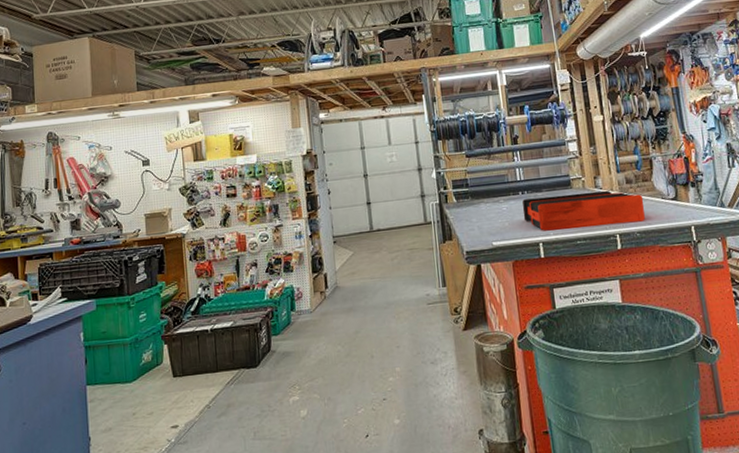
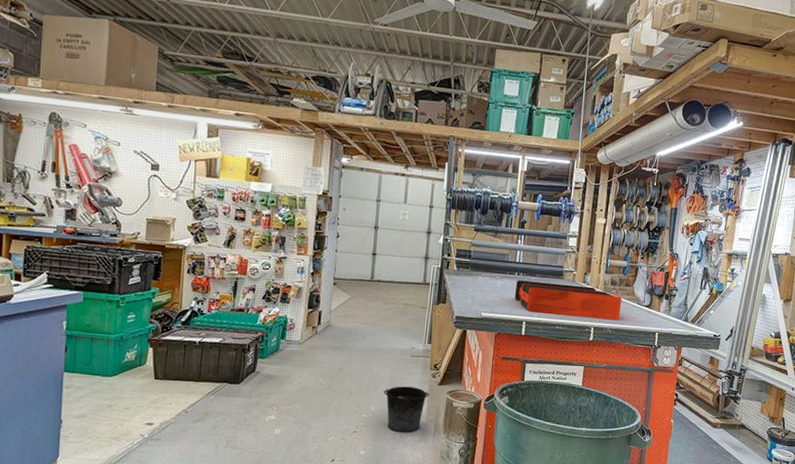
bucket: none [405,337,456,392] -> present [383,386,430,433]

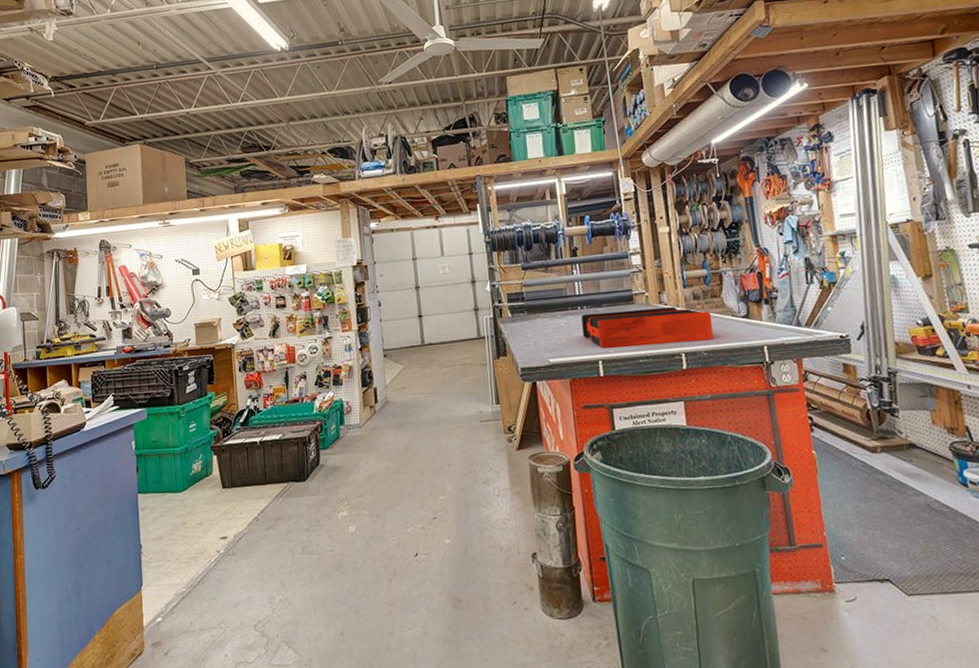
bucket: present [383,386,430,433] -> none [457,456,510,512]

